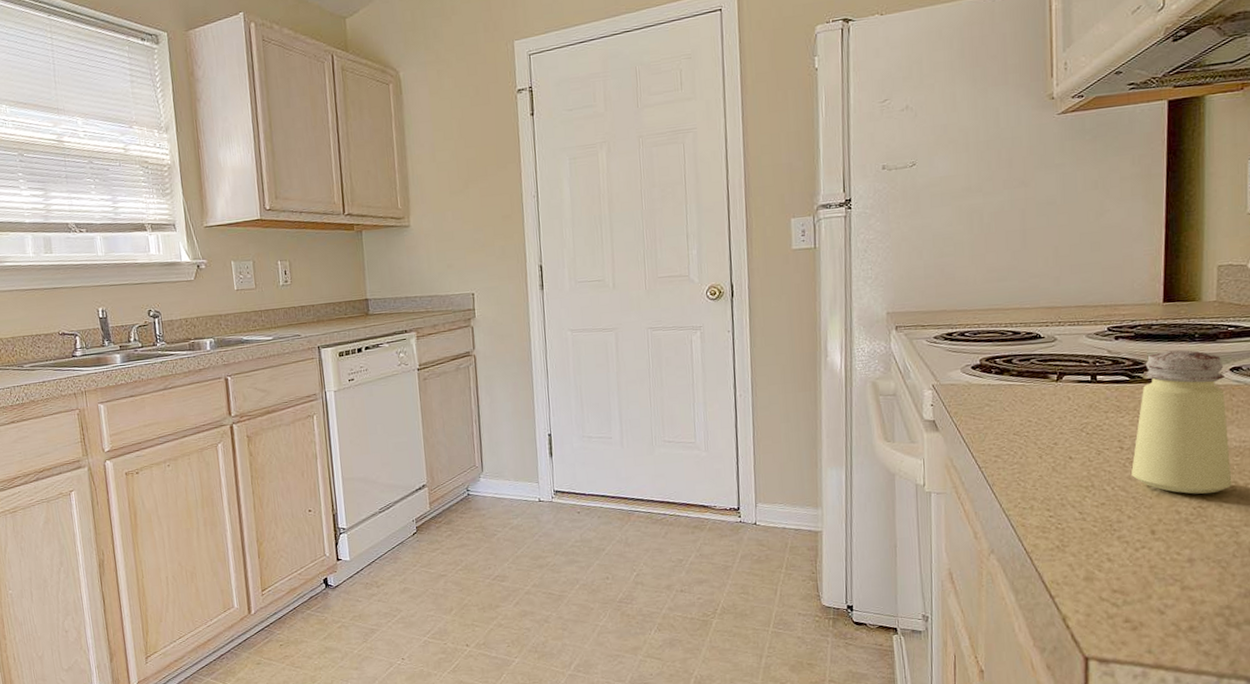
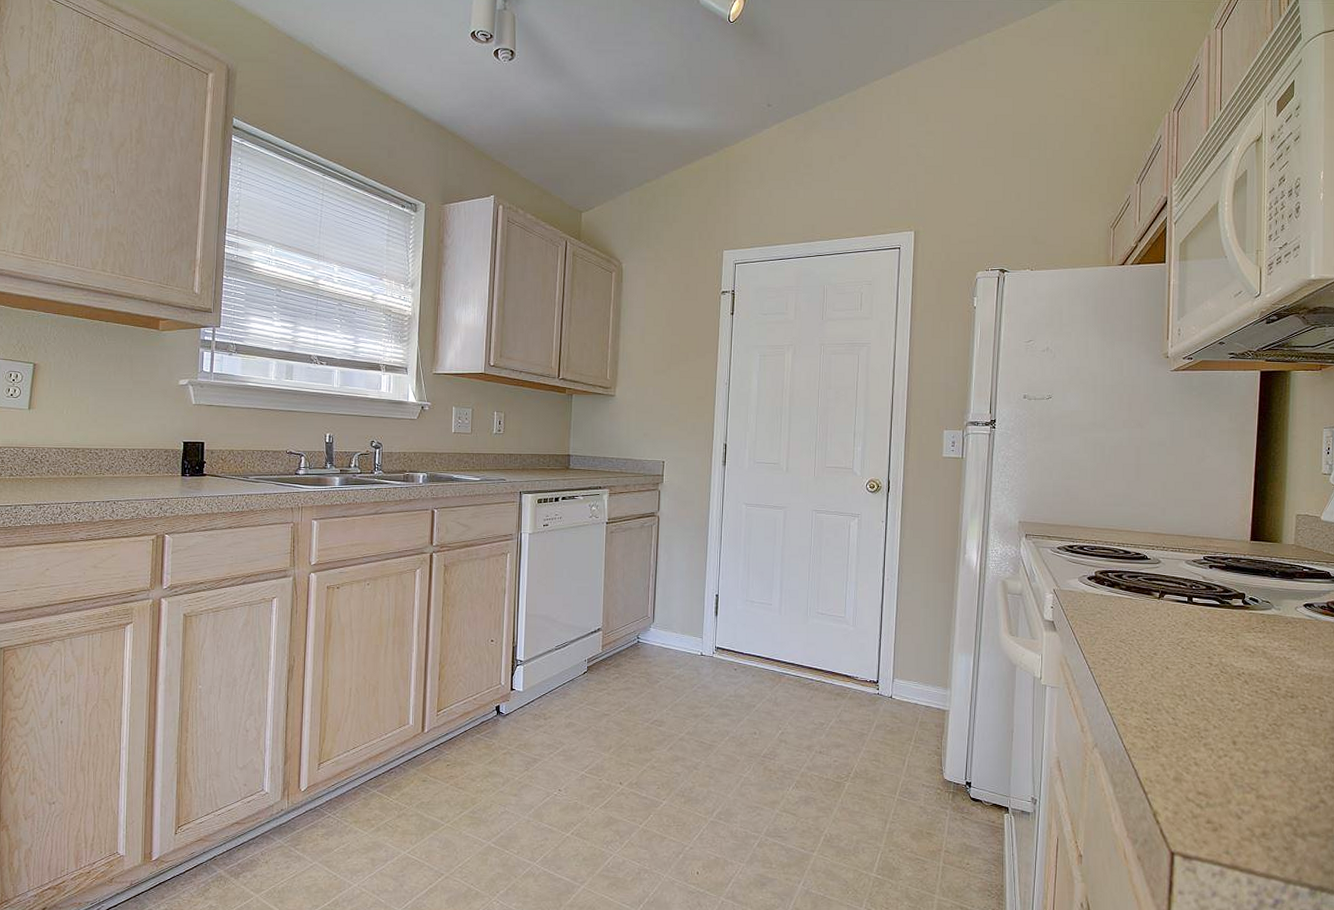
saltshaker: present [1131,350,1232,494] -> none [1218,583,1303,714]

